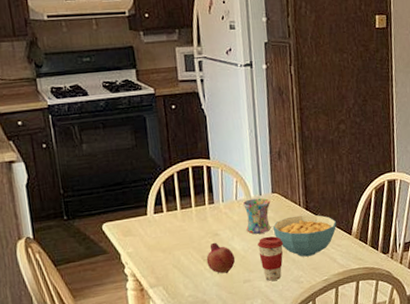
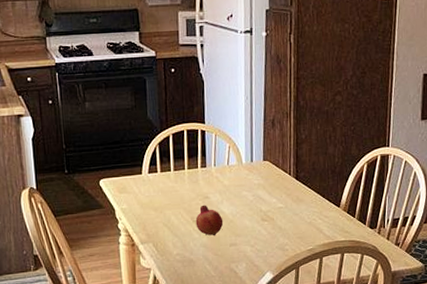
mug: present [242,197,272,234] -> none [233,164,261,200]
coffee cup: present [258,236,284,281] -> none [246,202,272,246]
cereal bowl: present [272,214,336,257] -> none [261,184,325,226]

